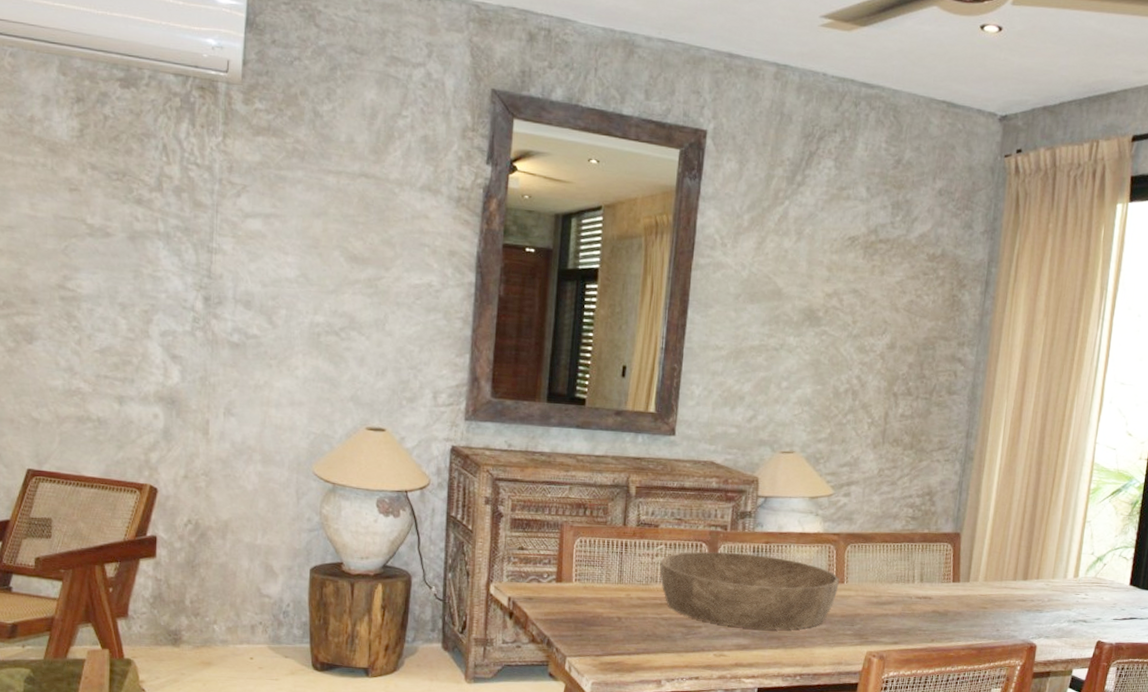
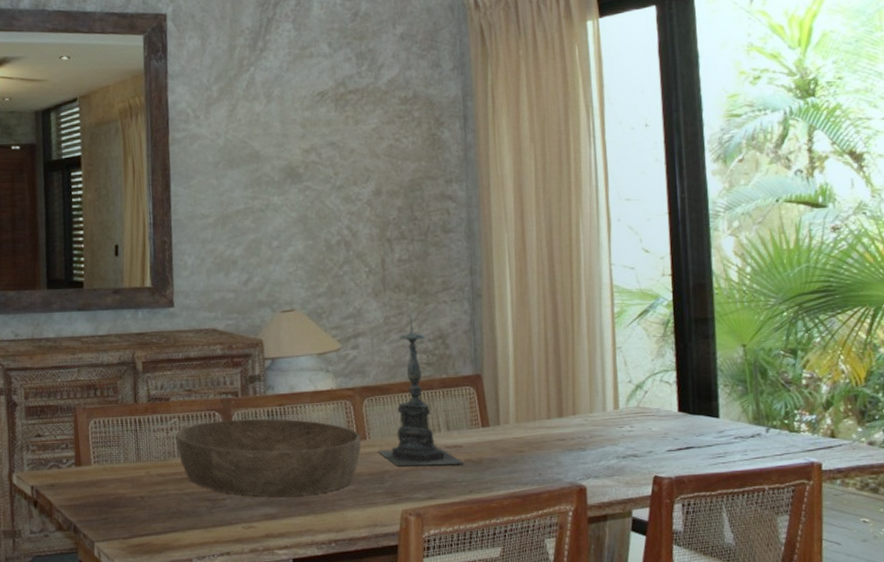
candle holder: none [853,469,932,615] -> present [378,315,465,467]

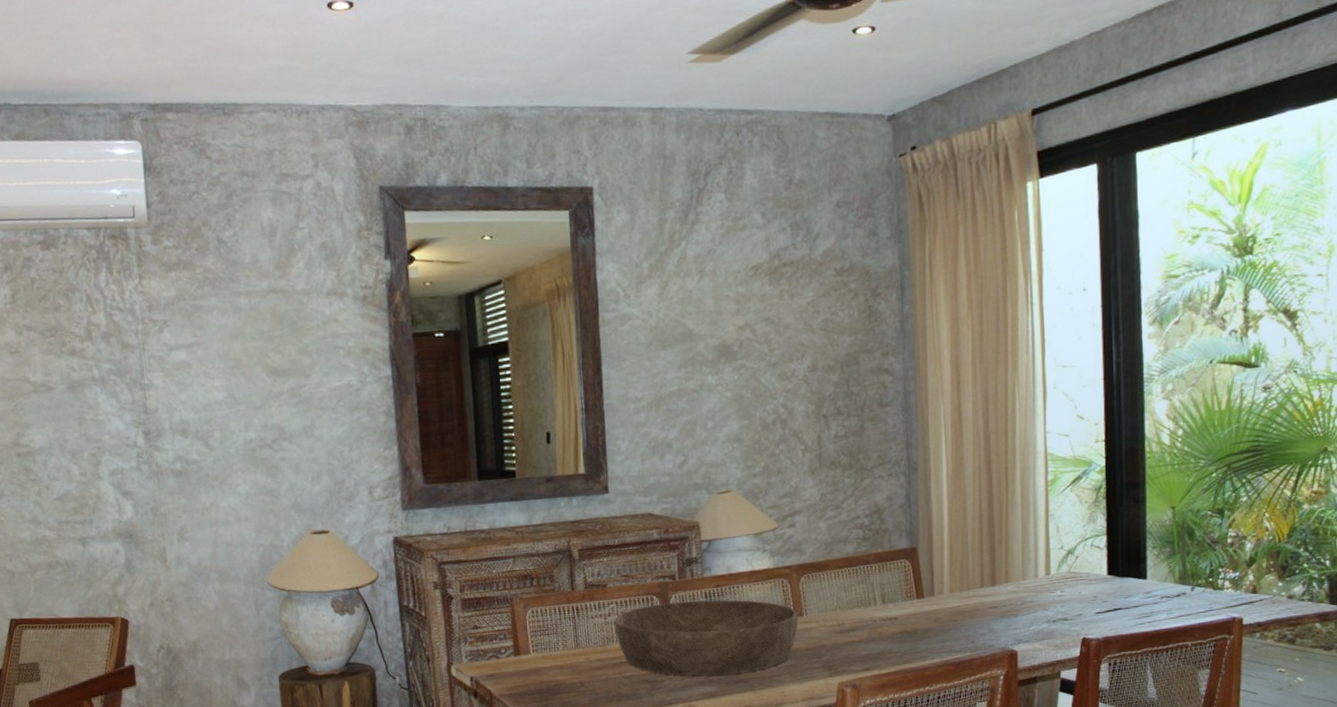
candle holder: present [378,315,465,467] -> none [815,491,900,641]

